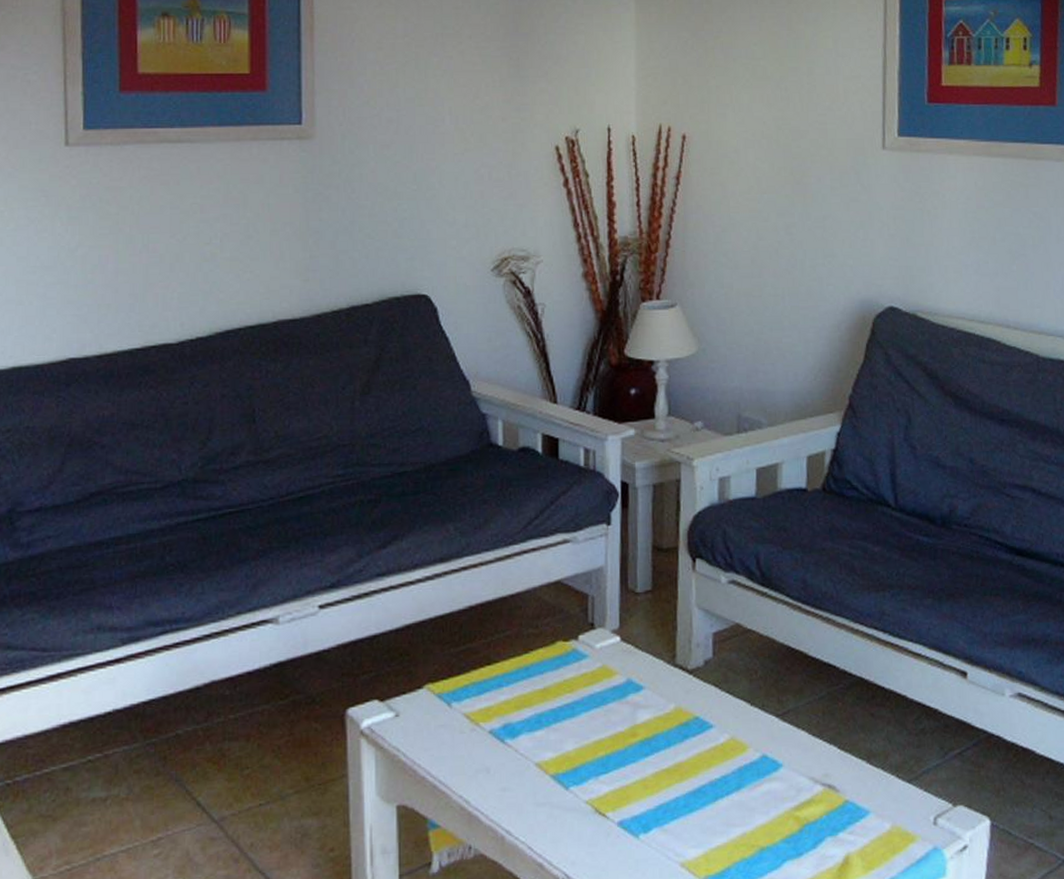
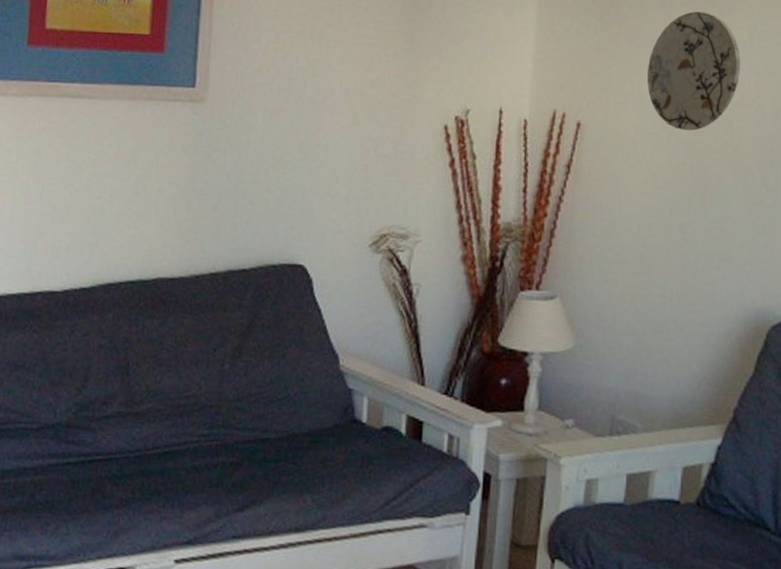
decorative plate: none [743,23,829,136] -> present [647,11,740,131]

